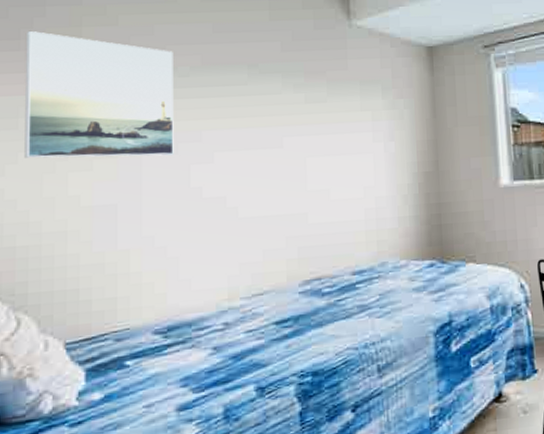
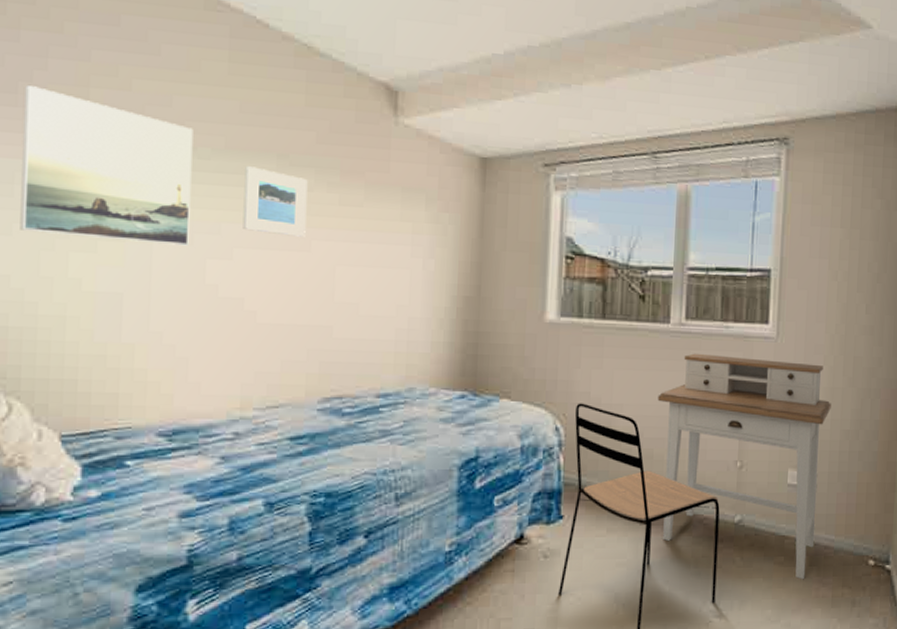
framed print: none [220,78,277,136] -> present [242,166,308,237]

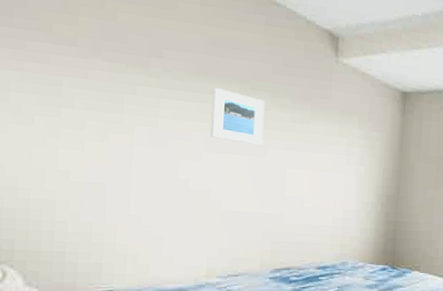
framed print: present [20,84,193,246] -> none [14,9,170,148]

